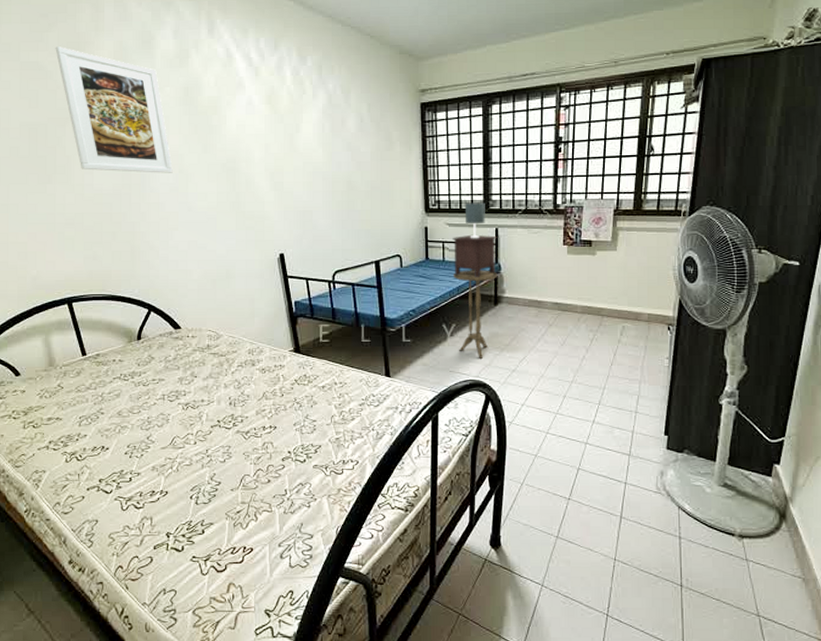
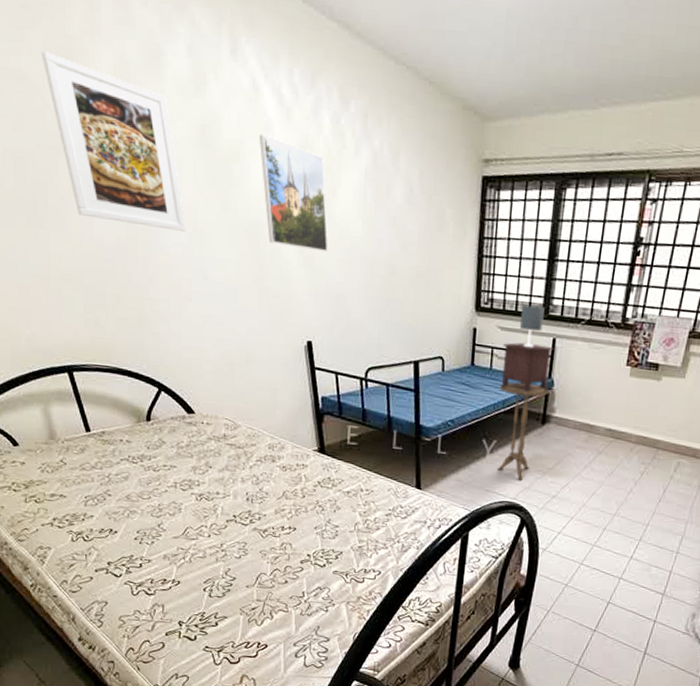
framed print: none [232,90,294,177] -> present [258,134,328,251]

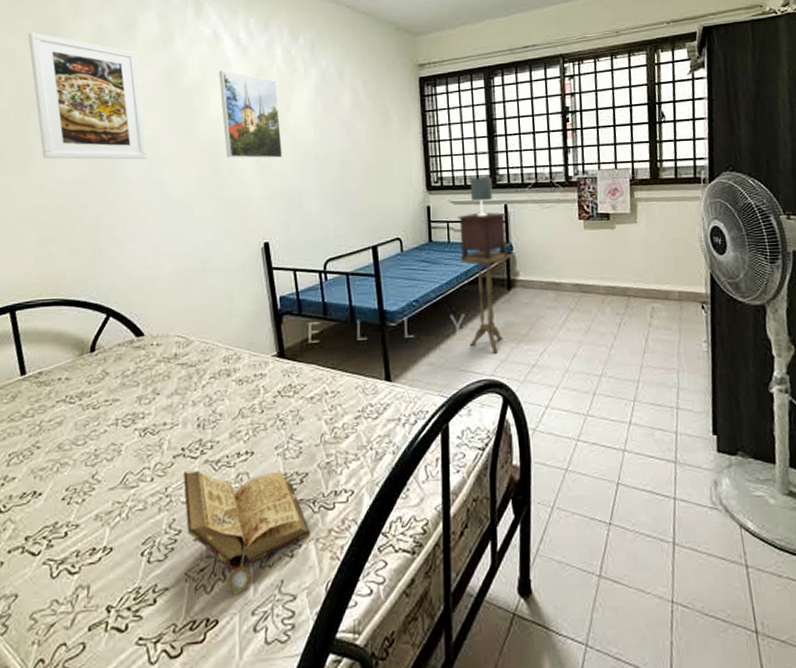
book: none [235,534,343,631] -> present [183,471,311,595]

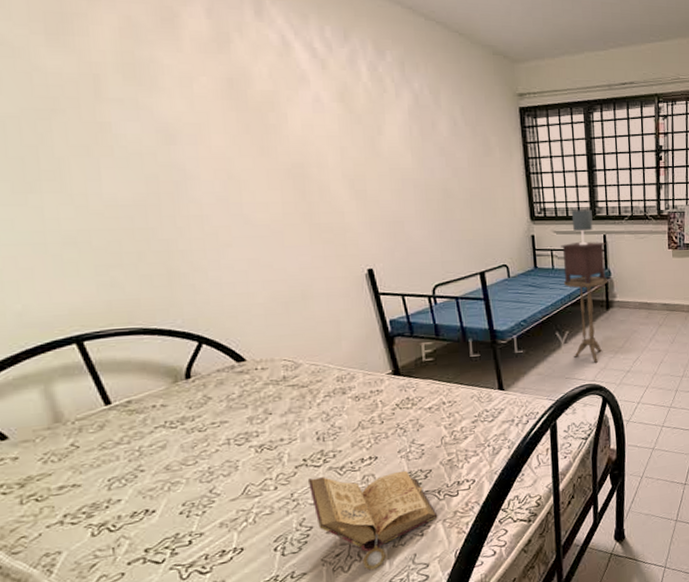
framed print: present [27,32,148,160] -> none [24,16,219,180]
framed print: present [218,70,283,159] -> none [293,84,380,184]

